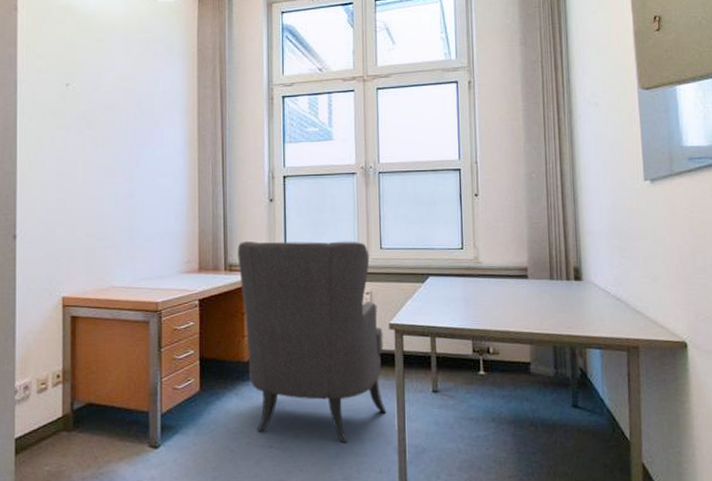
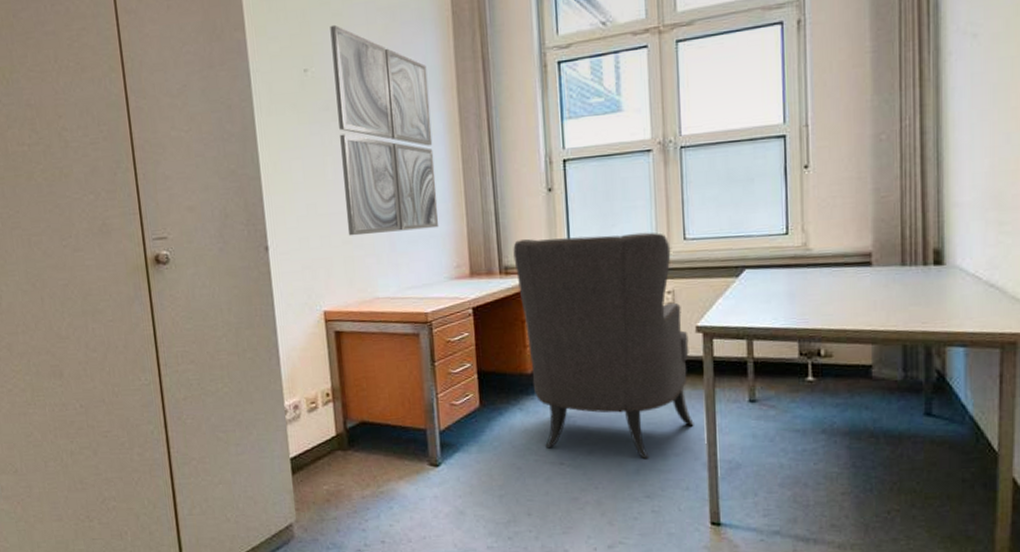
wall art: none [92,49,174,230] -> present [330,24,439,236]

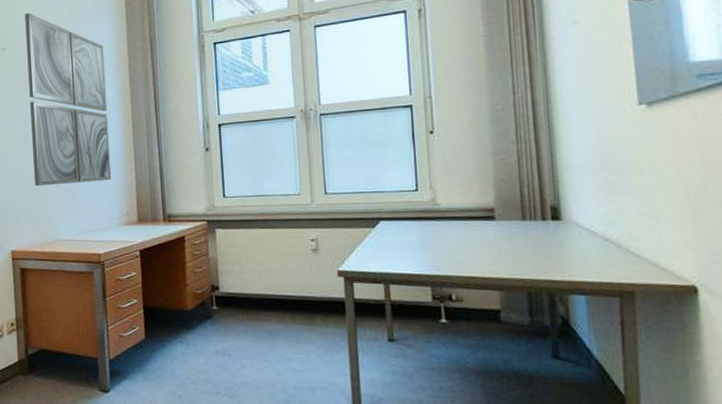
chair: present [513,232,694,458] -> none [175,187,338,391]

